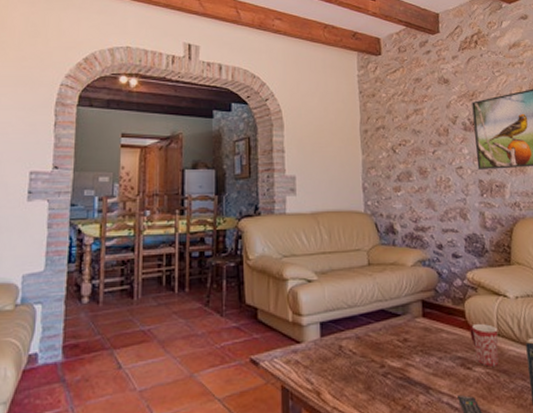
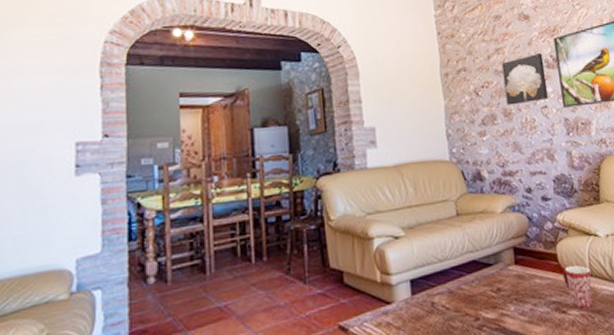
wall art: none [419,116,465,164] -> present [501,53,549,106]

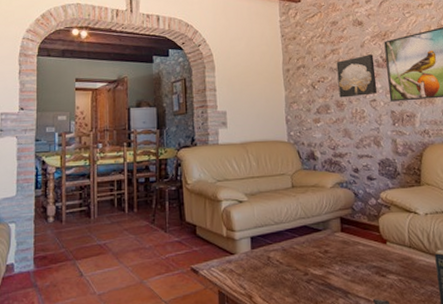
mug: present [563,265,593,309] -> none [384,237,410,274]

